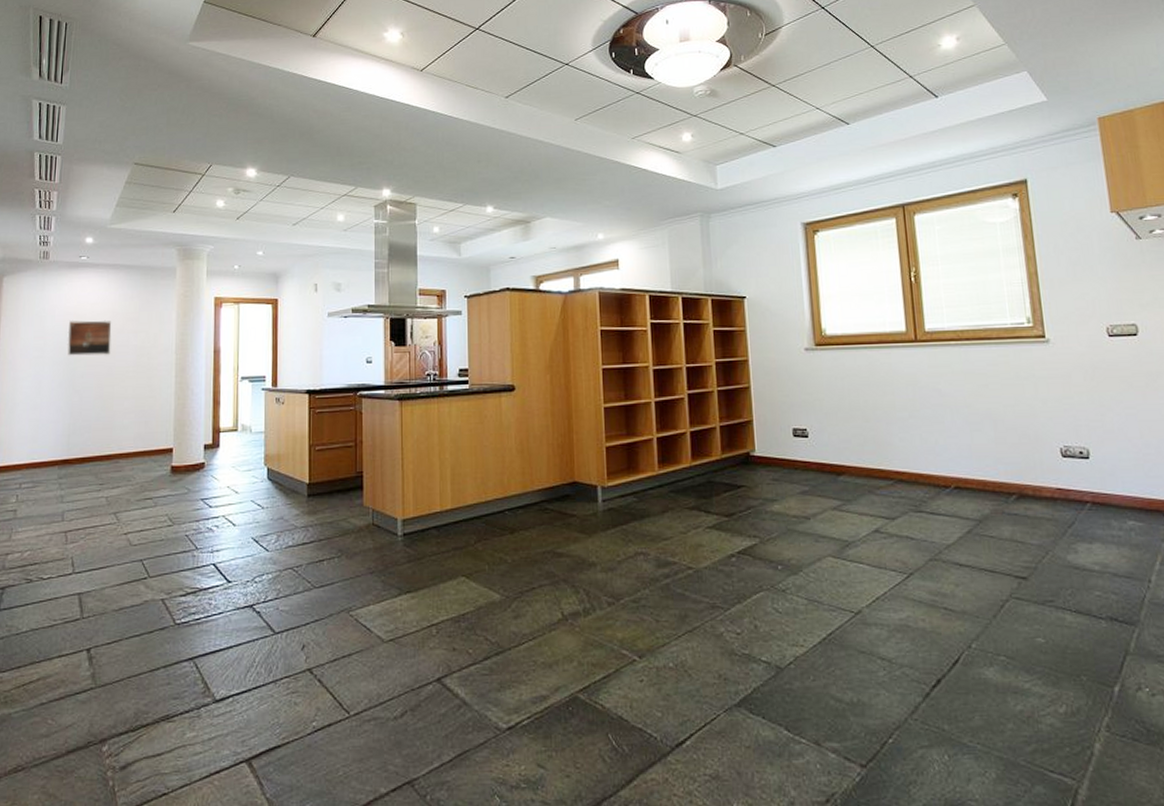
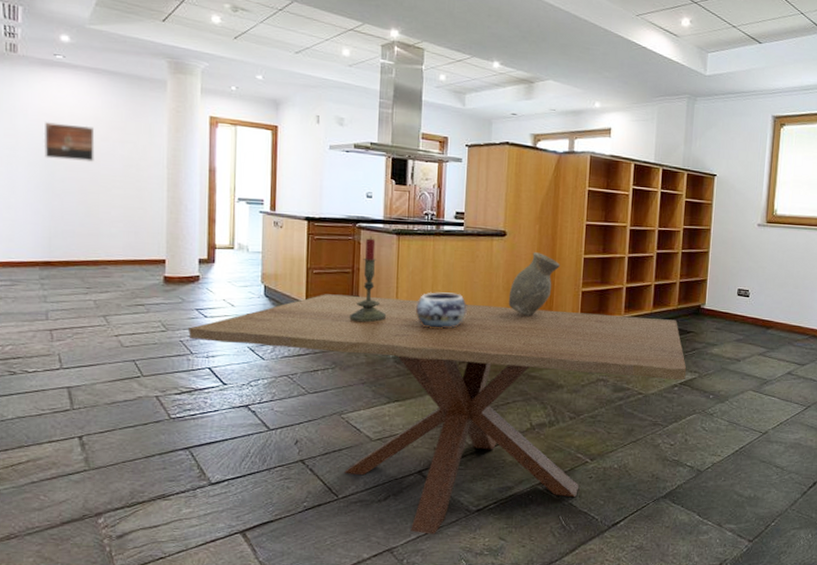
dining table: none [194,471,744,761] -> present [188,294,687,534]
candle: none [354,404,392,502] -> present [349,236,386,323]
decorative bowl: none [422,460,479,503] -> present [415,292,467,329]
vase: none [523,406,579,481] -> present [508,252,561,316]

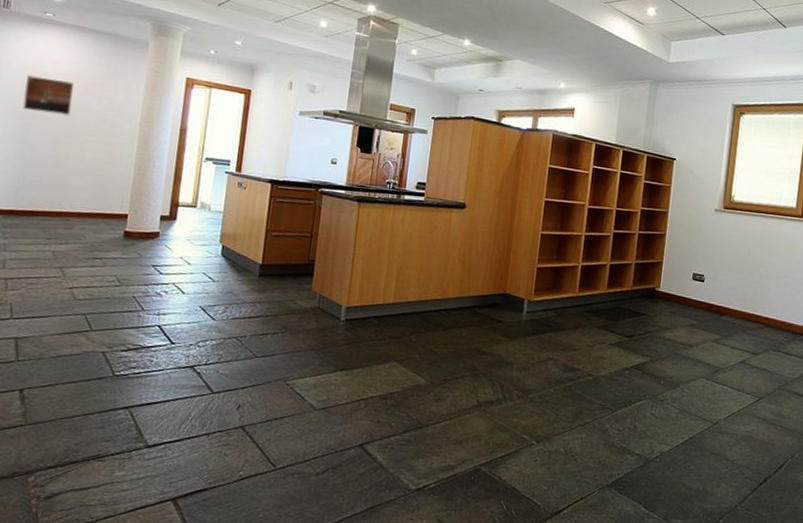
dining table: present [188,294,687,534] -> none [142,257,639,513]
candle: present [349,236,386,323] -> none [303,201,340,288]
decorative bowl: present [415,292,467,329] -> none [369,260,422,298]
vase: present [508,252,561,316] -> none [463,226,518,290]

